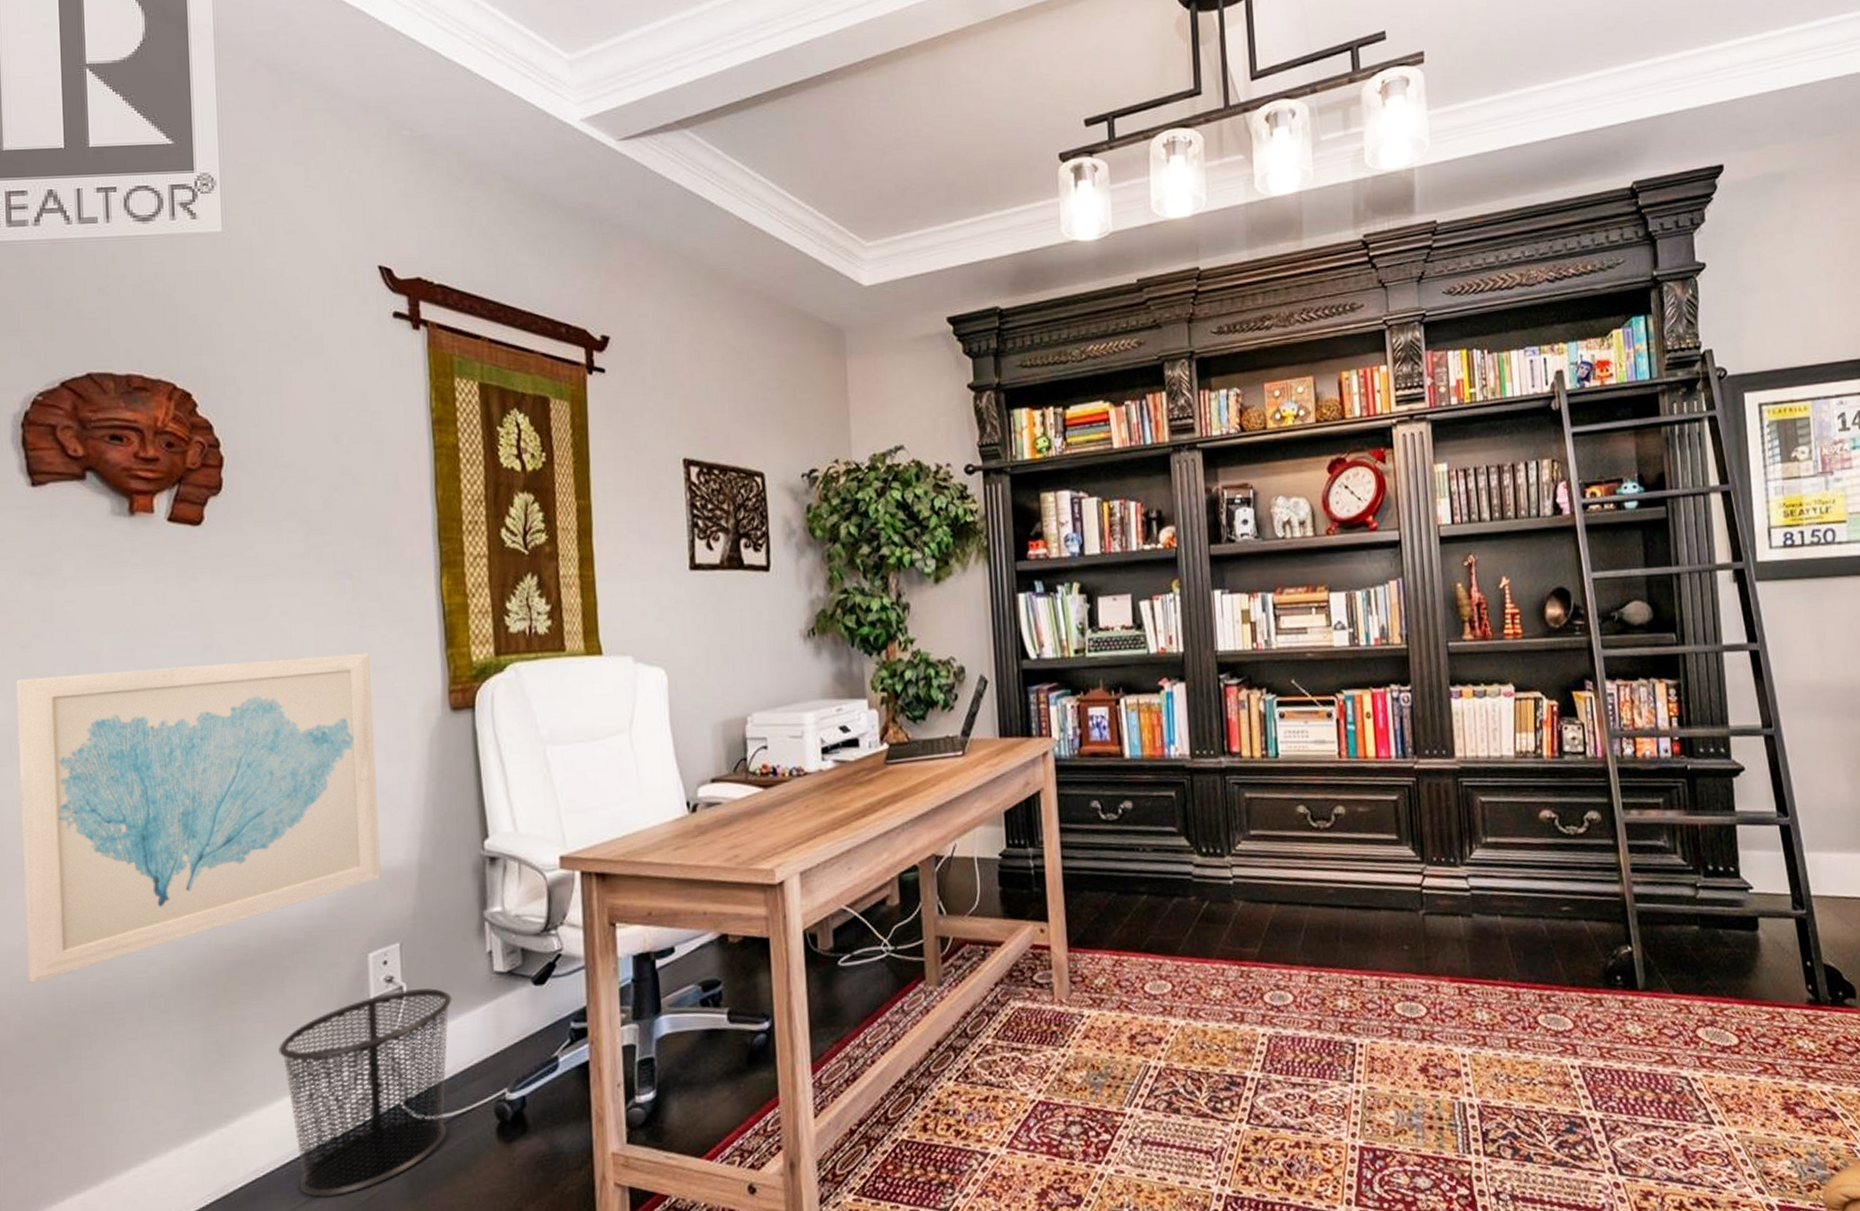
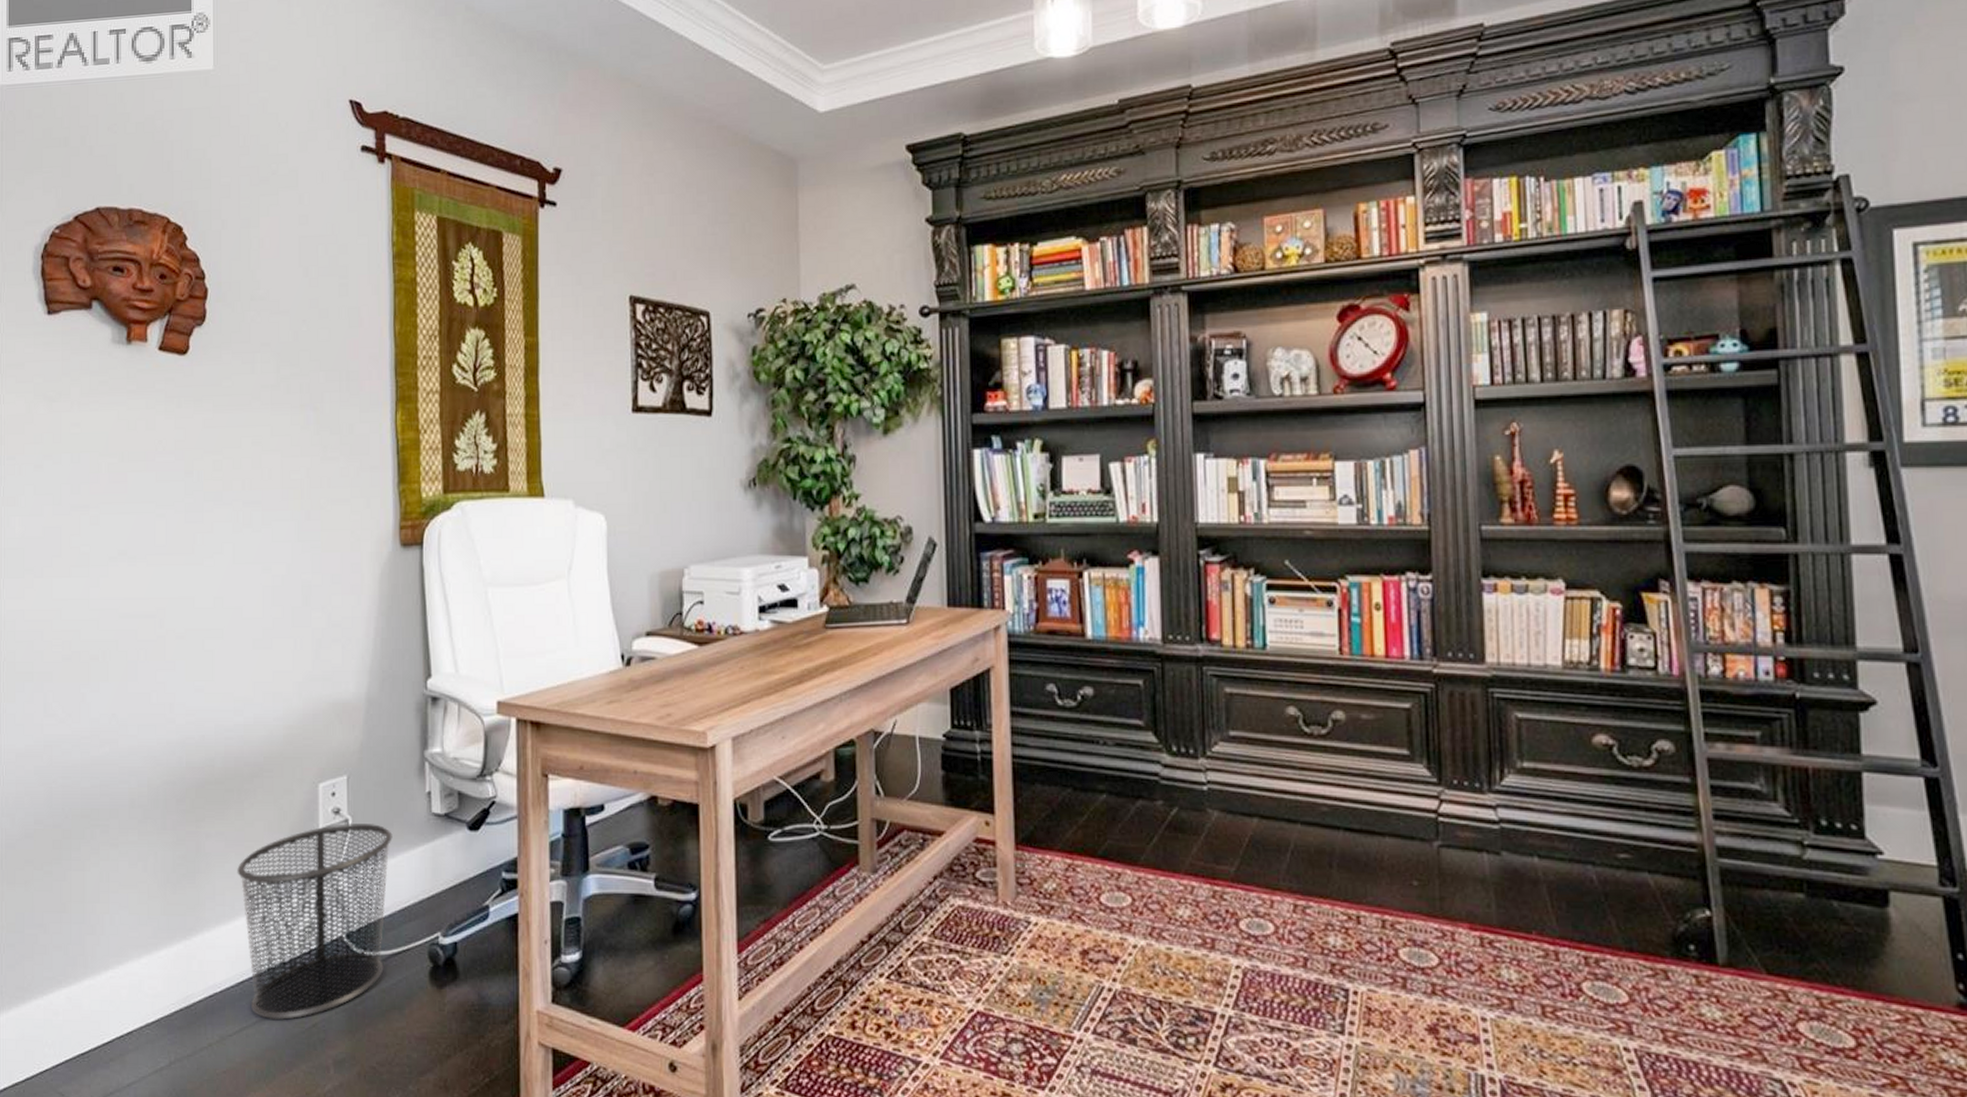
wall art: present [16,652,381,983] -> none [29,484,332,784]

